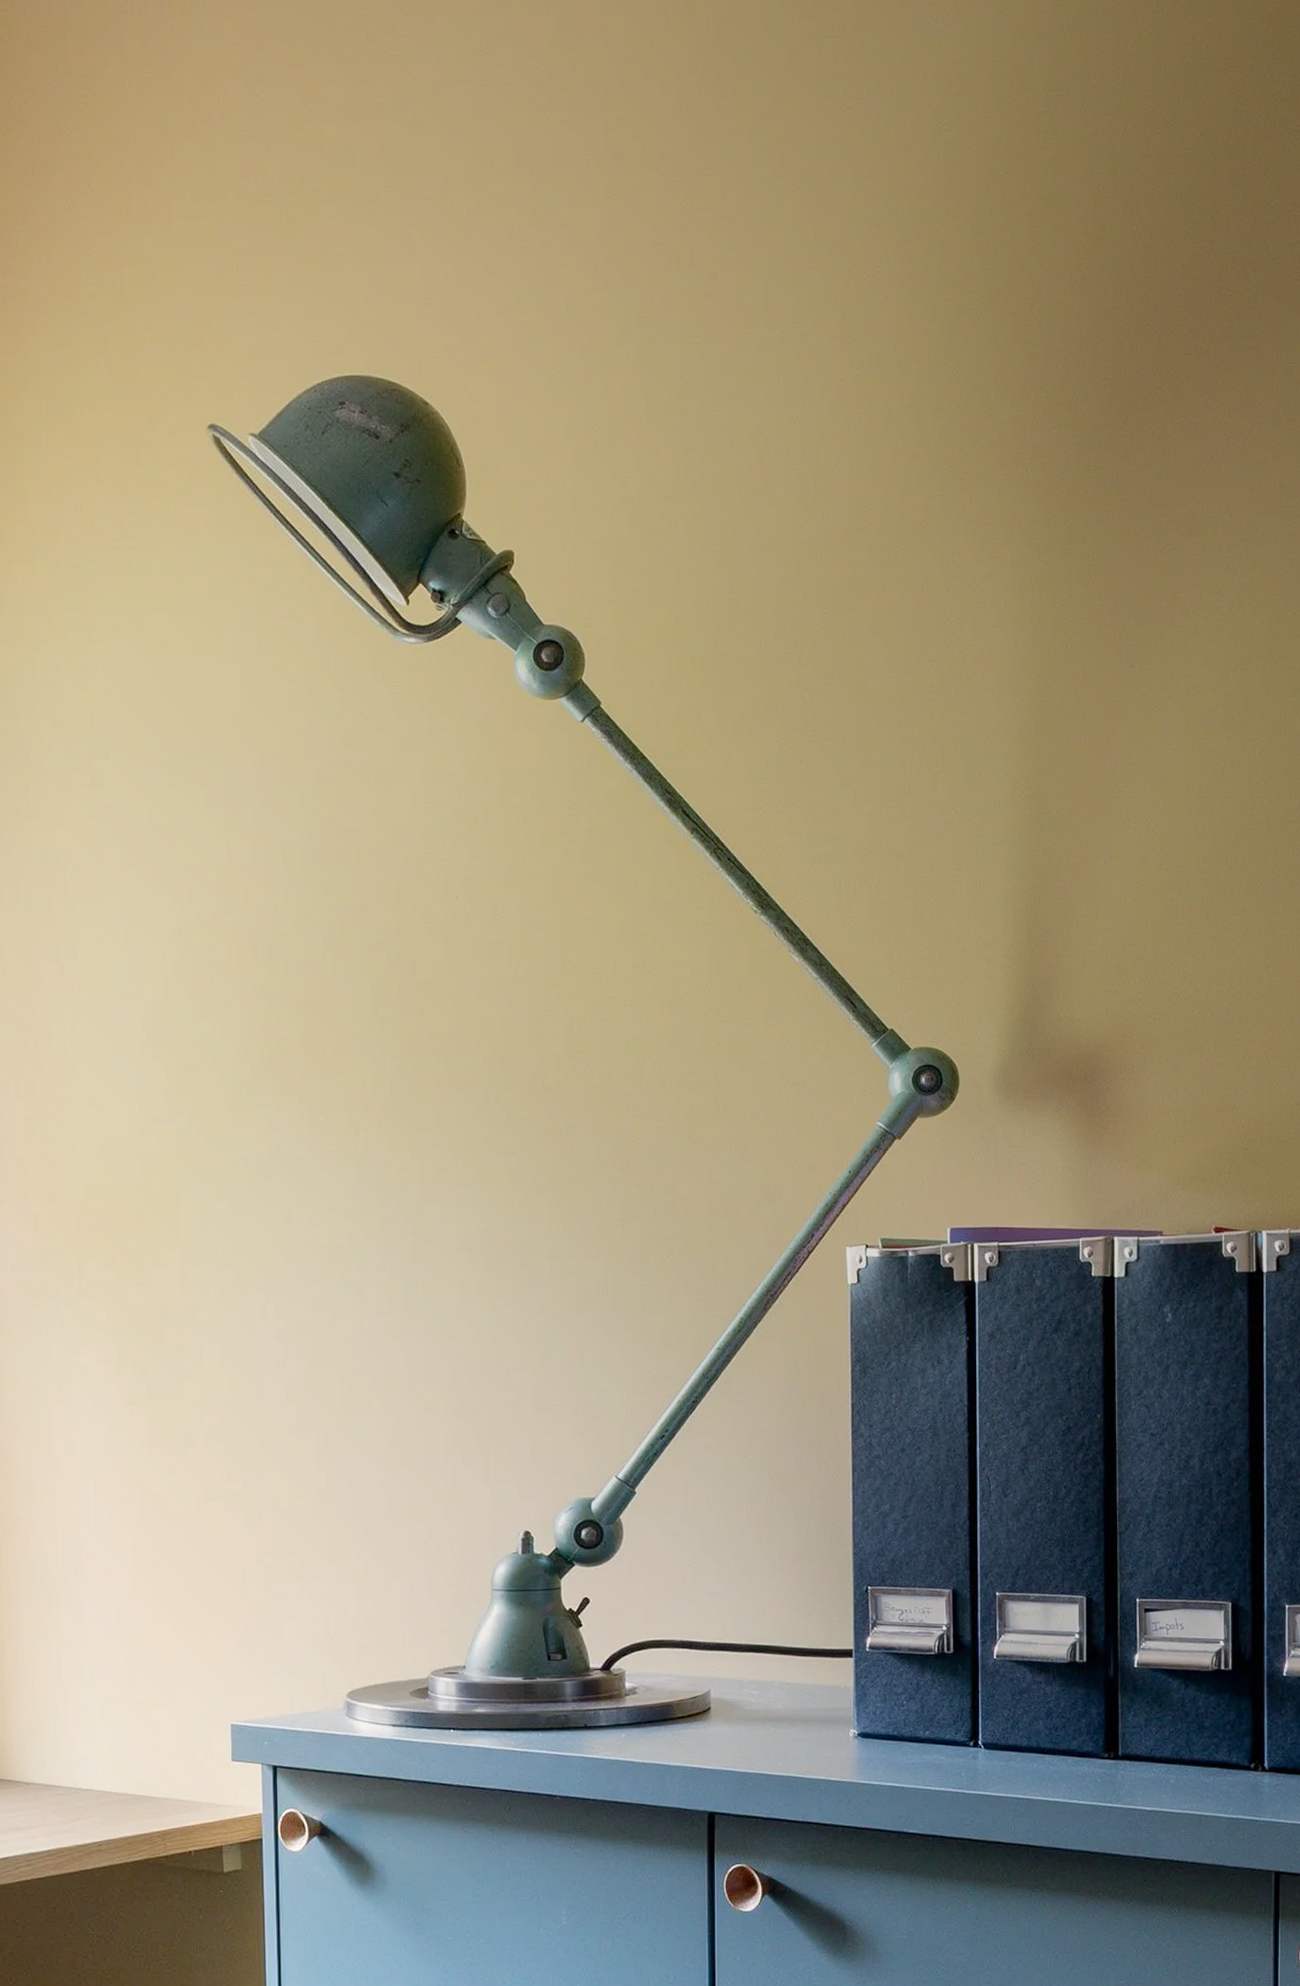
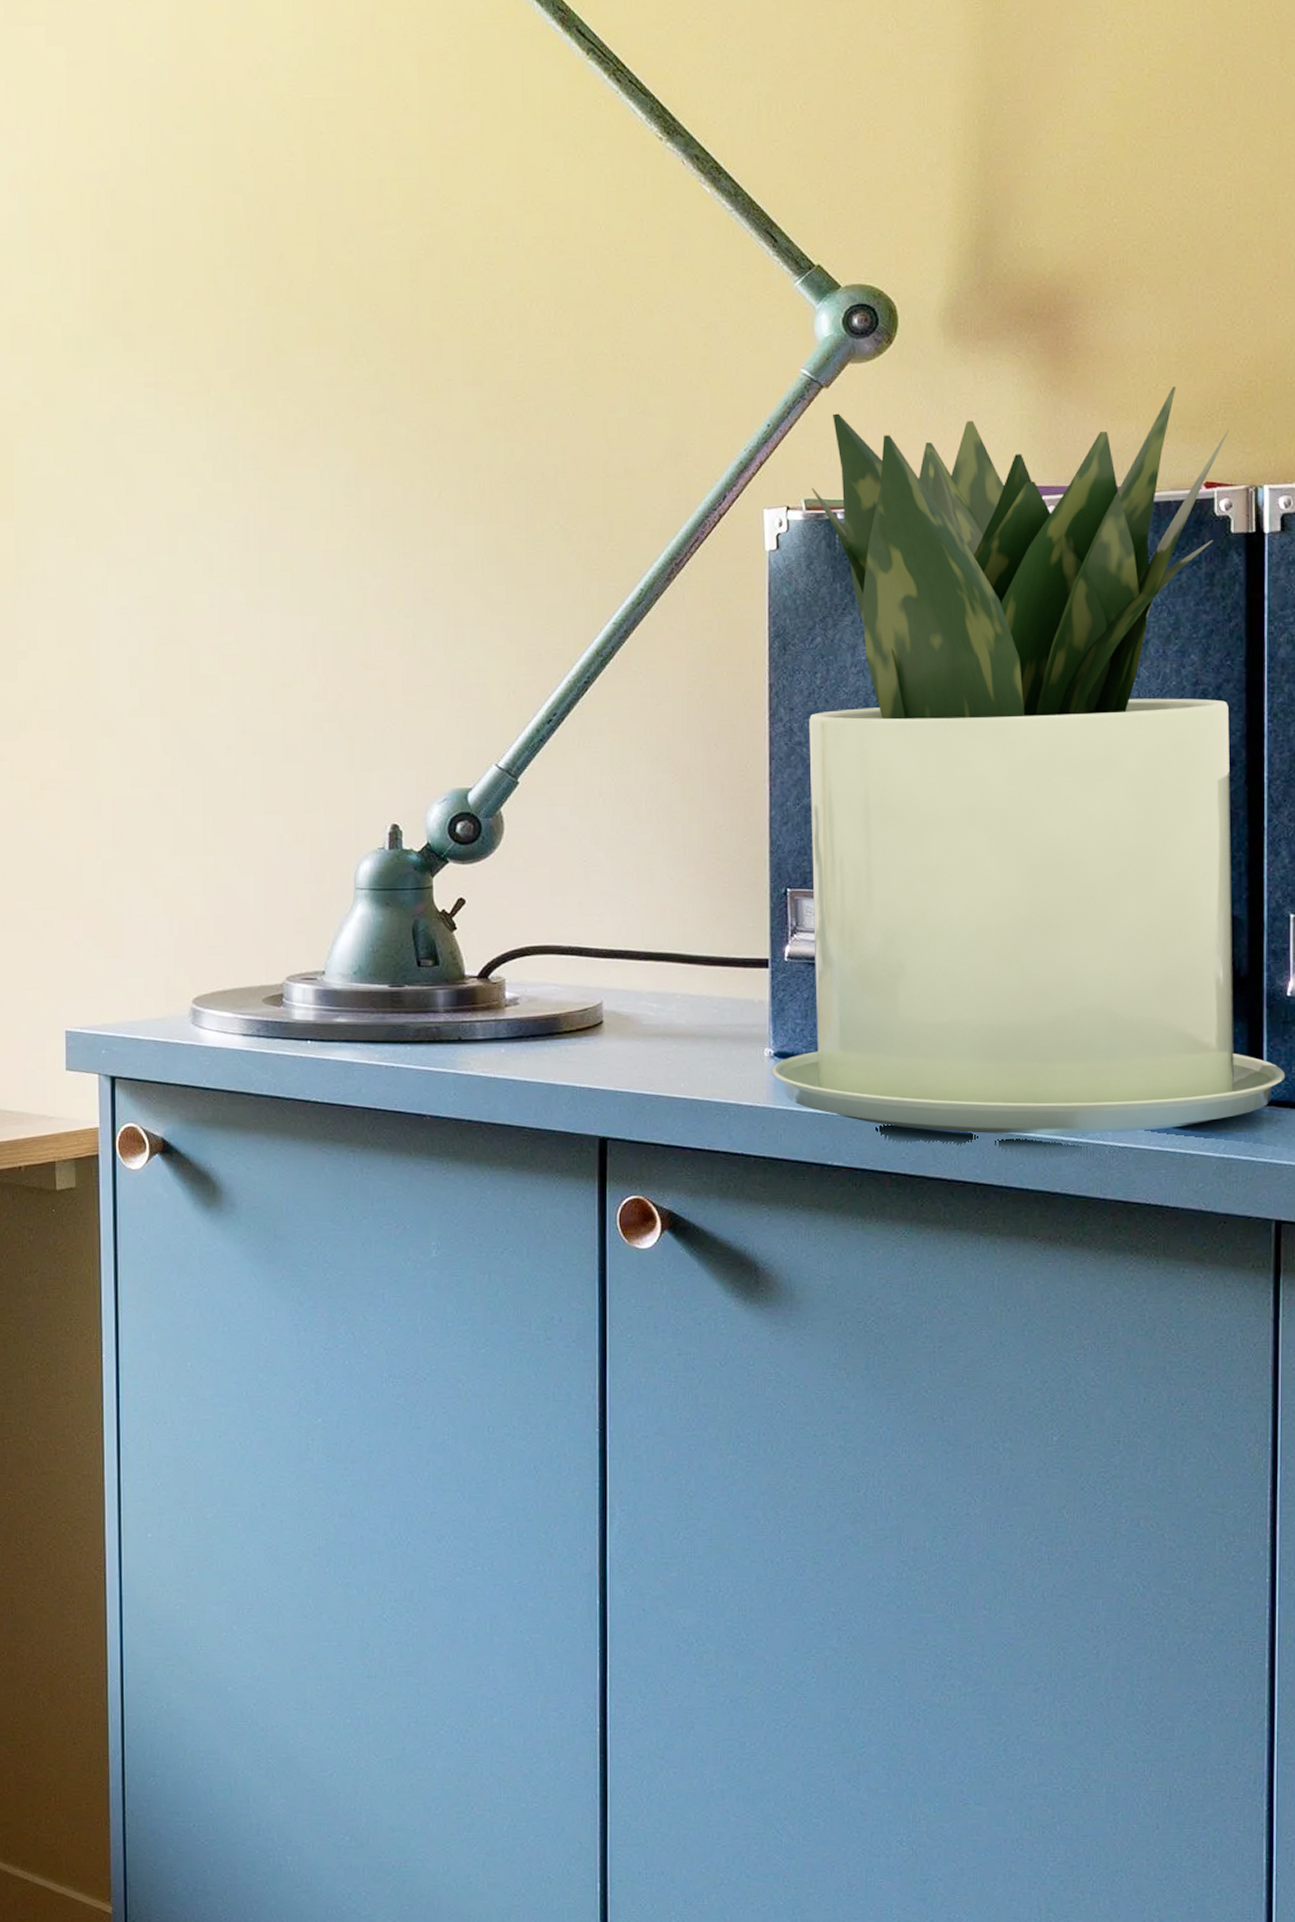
planter: none [855,1143,1283,1802] -> present [770,387,1286,1135]

